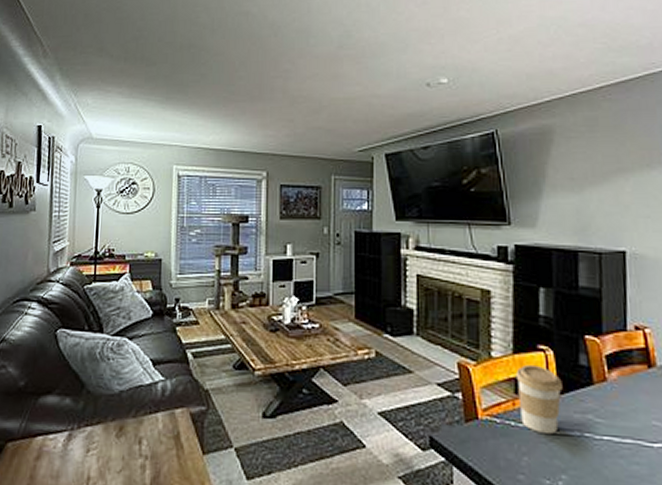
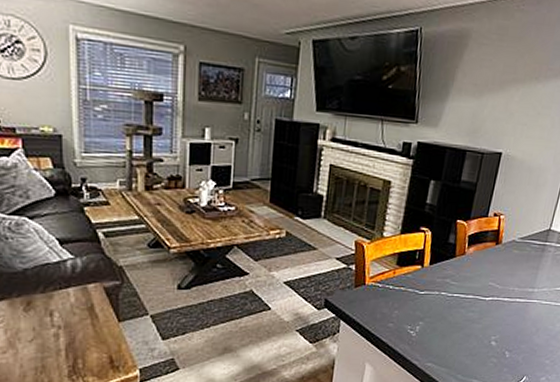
coffee cup: present [515,365,563,434] -> none [398,243,434,293]

